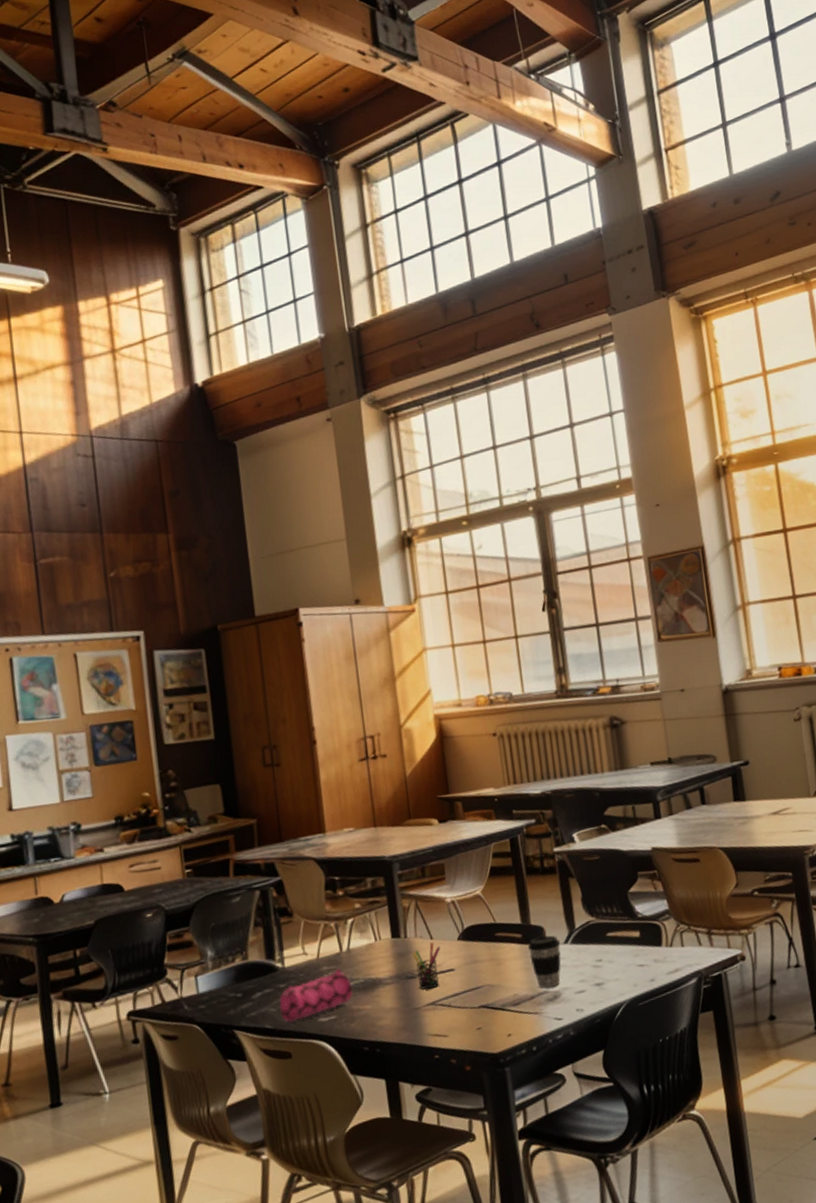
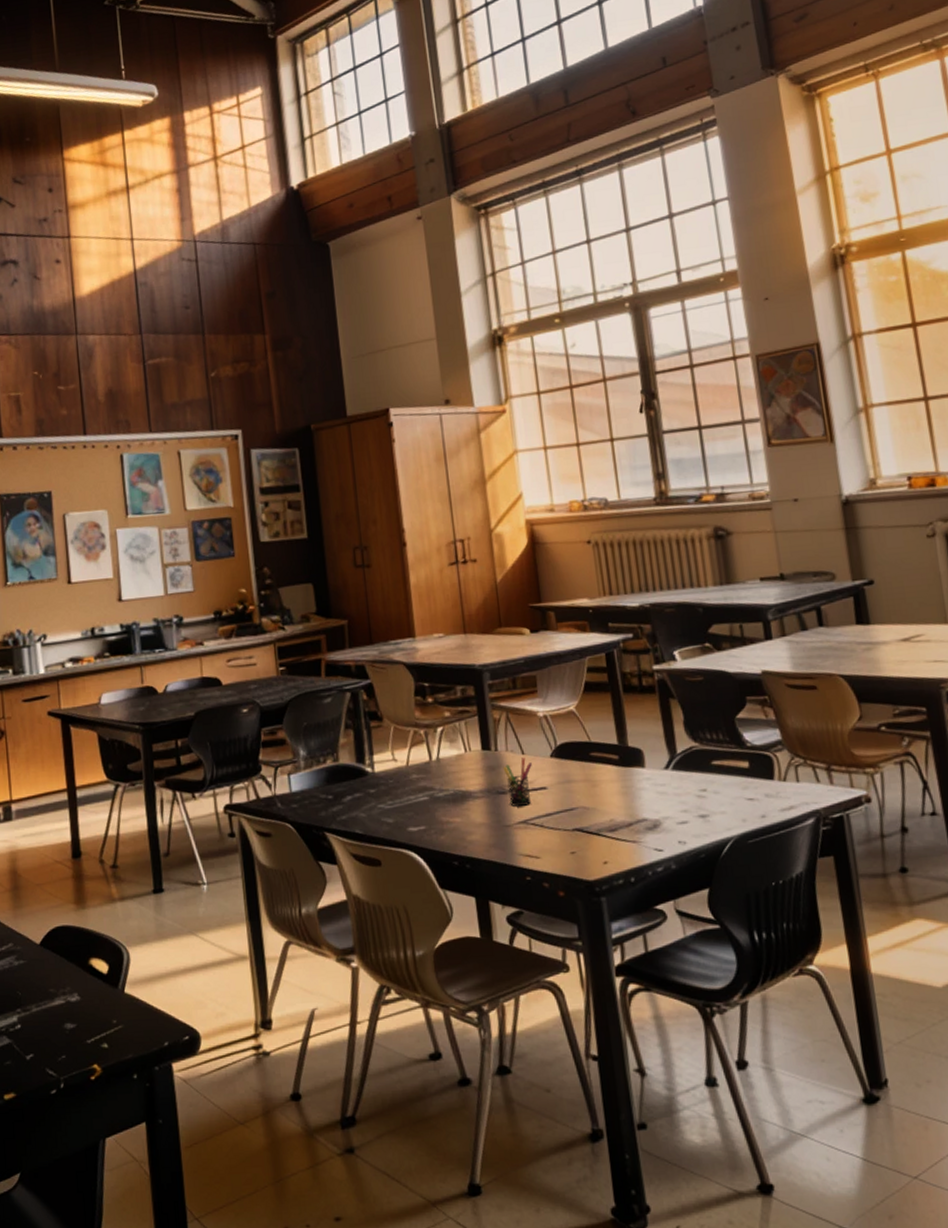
pencil case: present [279,968,354,1023] -> none [368,778,443,829]
coffee cup: present [528,935,561,989] -> none [625,759,662,817]

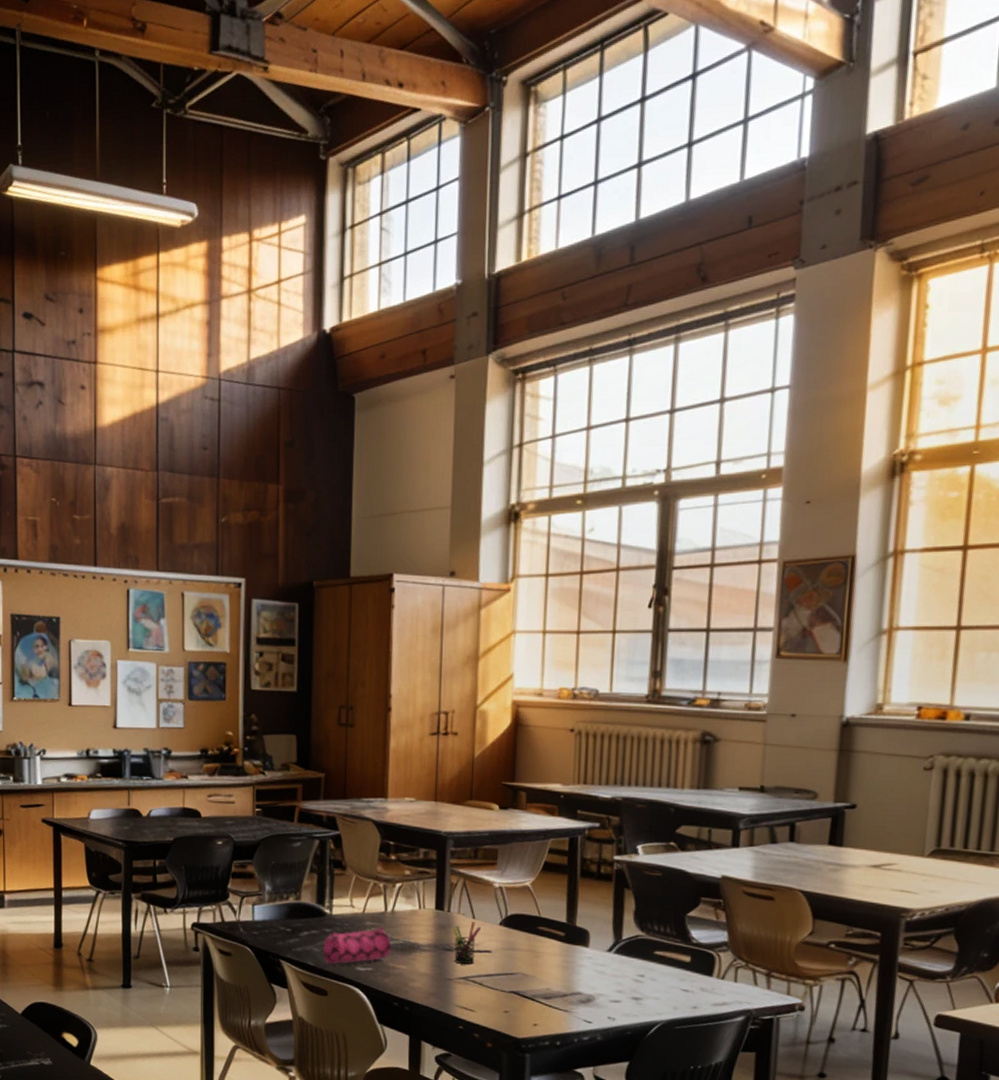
pencil case: none [368,778,443,829] -> present [322,926,393,965]

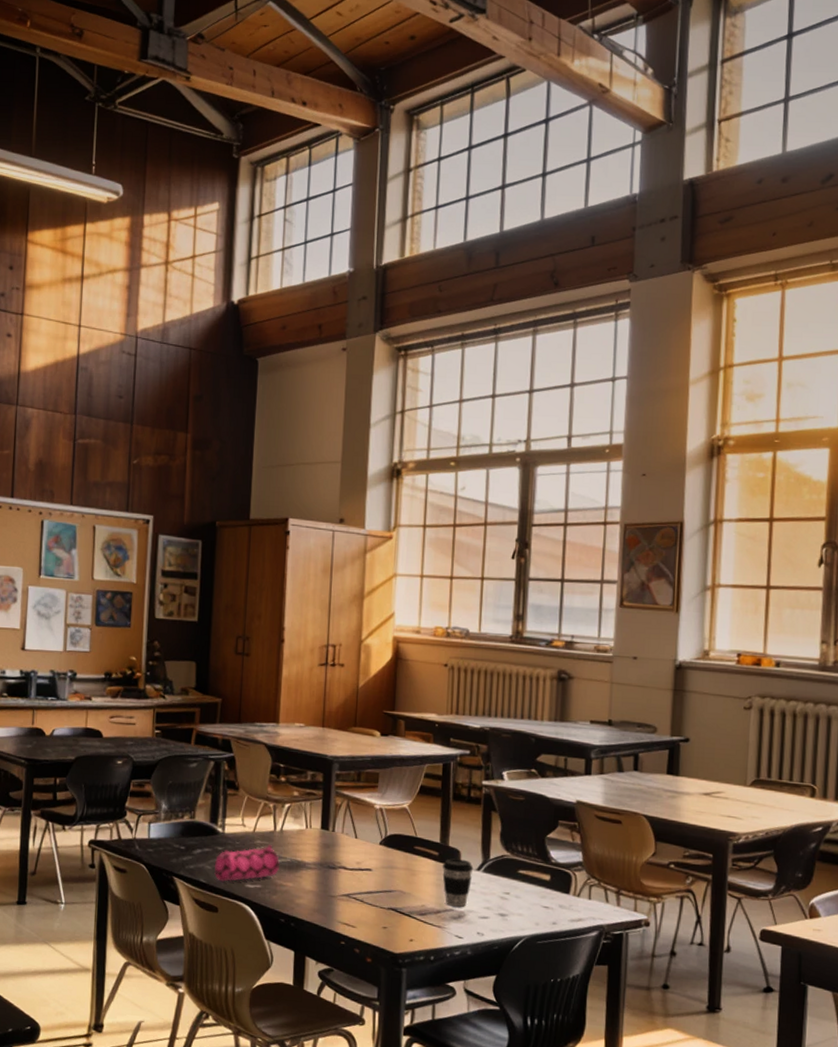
pen holder: present [453,921,482,965] -> none [337,841,364,883]
coffee cup: none [569,939,604,991] -> present [442,858,474,908]

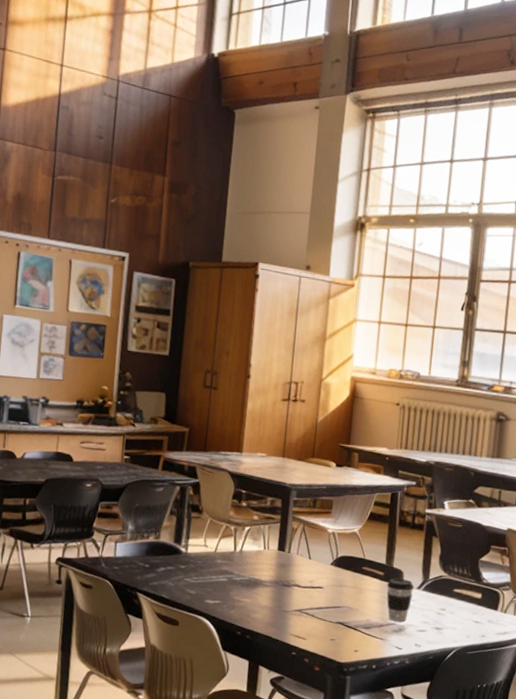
pencil case: present [214,845,281,882] -> none [176,564,239,598]

